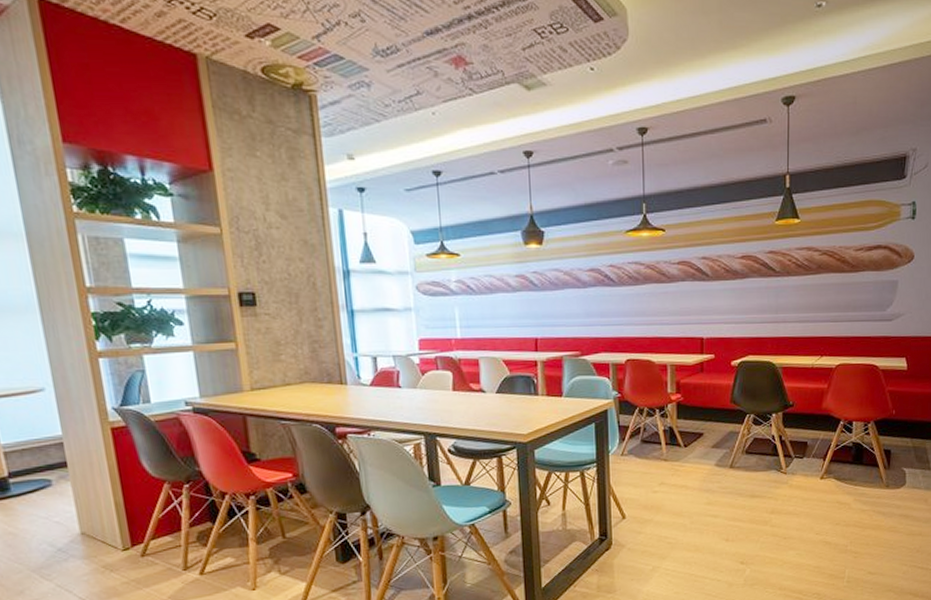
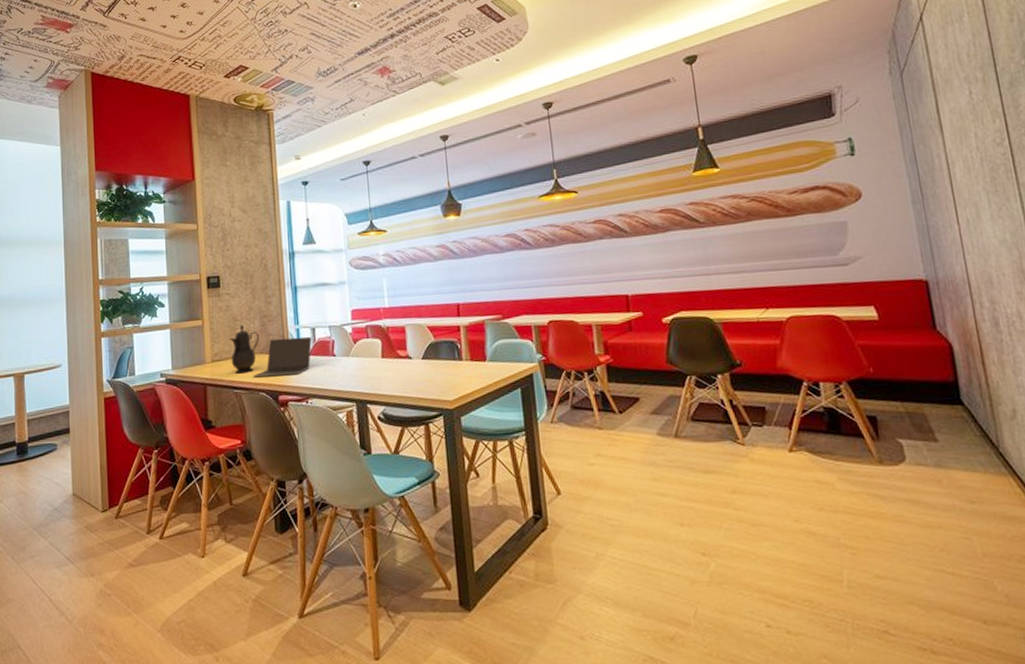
coffeepot: none [271,350,310,404] -> present [228,325,260,374]
laptop: none [303,365,374,409] -> present [253,336,312,378]

